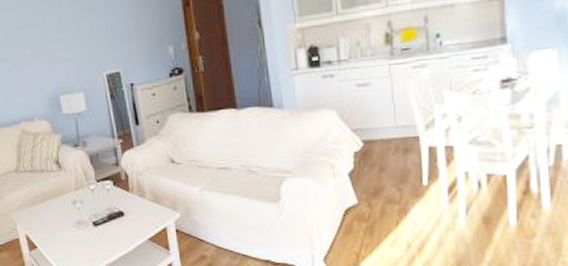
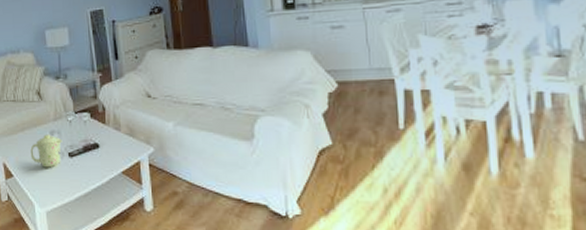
mug: none [53,204,86,238] -> present [30,134,63,168]

